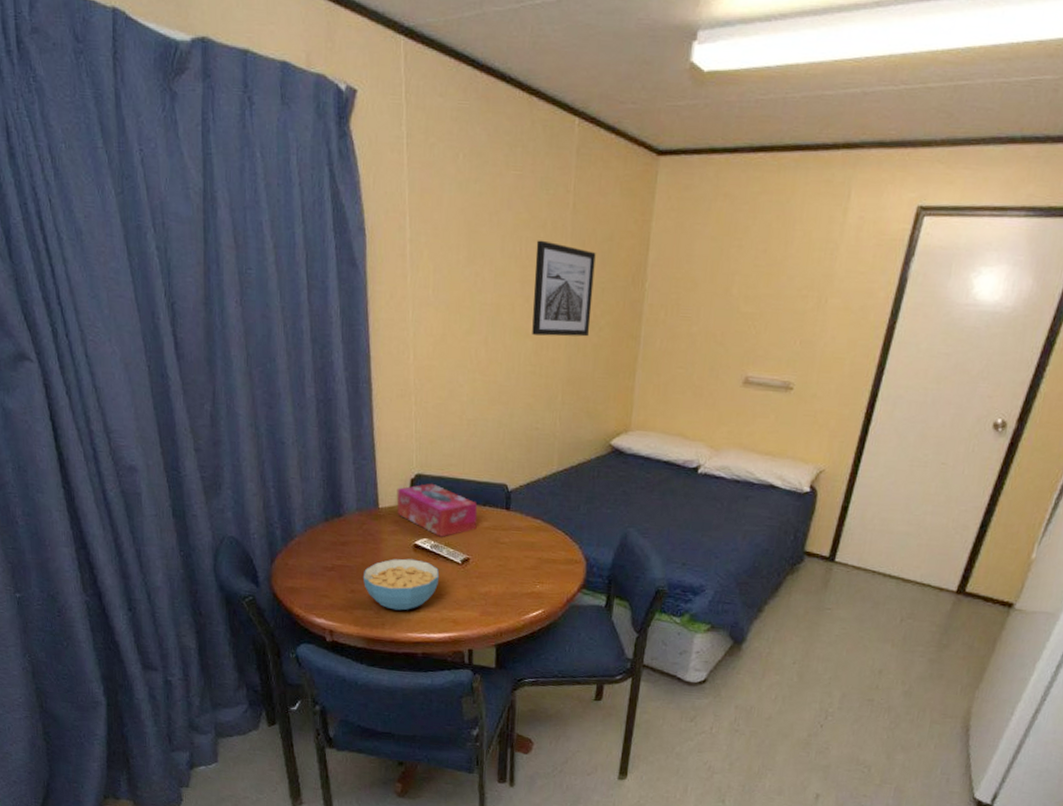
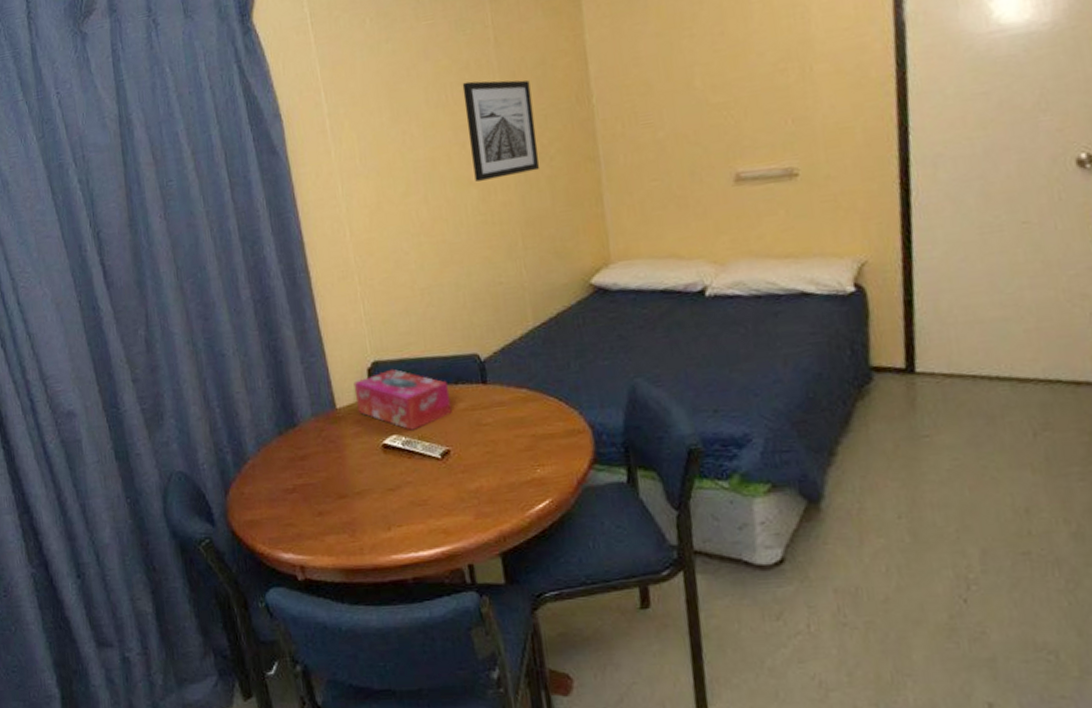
cereal bowl: present [362,558,440,611] -> none [329,462,419,529]

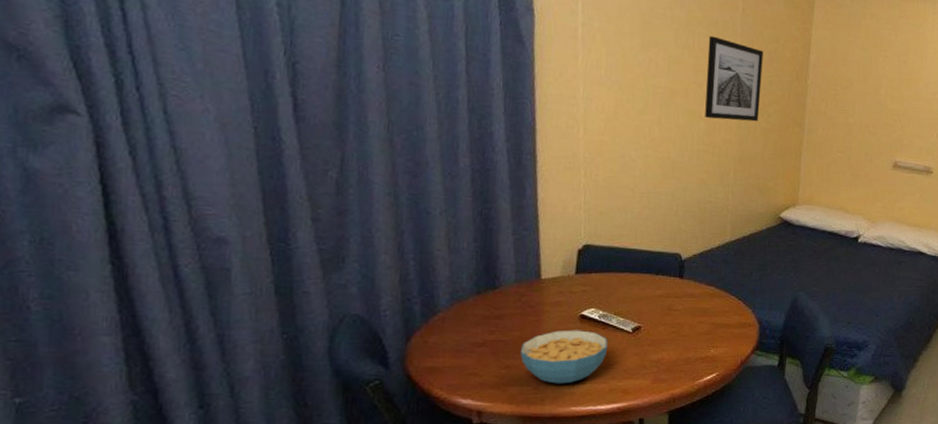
cereal bowl: none [329,462,419,529] -> present [520,330,608,384]
tissue box: present [353,368,452,431] -> none [562,253,650,307]

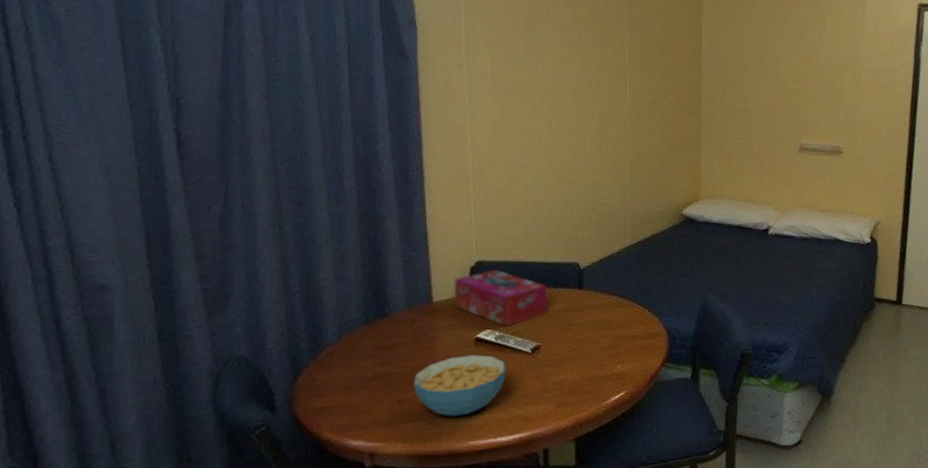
tissue box: none [562,253,650,307] -> present [454,269,548,326]
wall art: present [705,35,764,122] -> none [595,31,653,116]

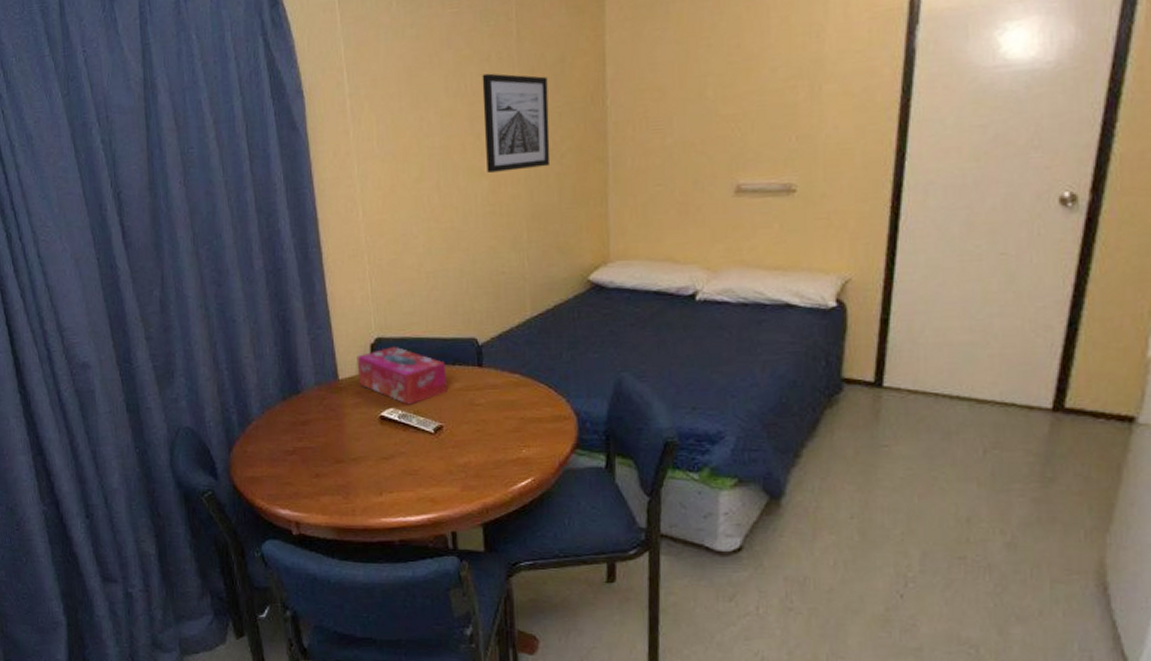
cereal bowl: present [413,354,507,417] -> none [327,433,411,493]
wall art: none [595,31,653,116] -> present [482,73,551,173]

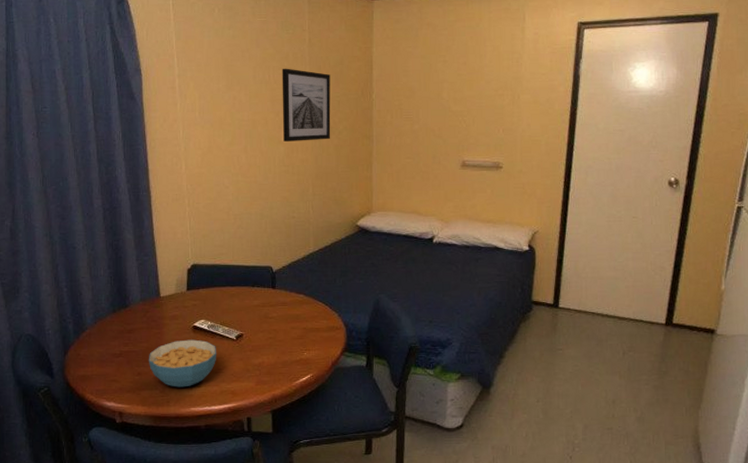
cereal bowl: none [327,433,411,493] -> present [148,339,217,388]
tissue box: present [356,346,448,405] -> none [176,271,248,317]

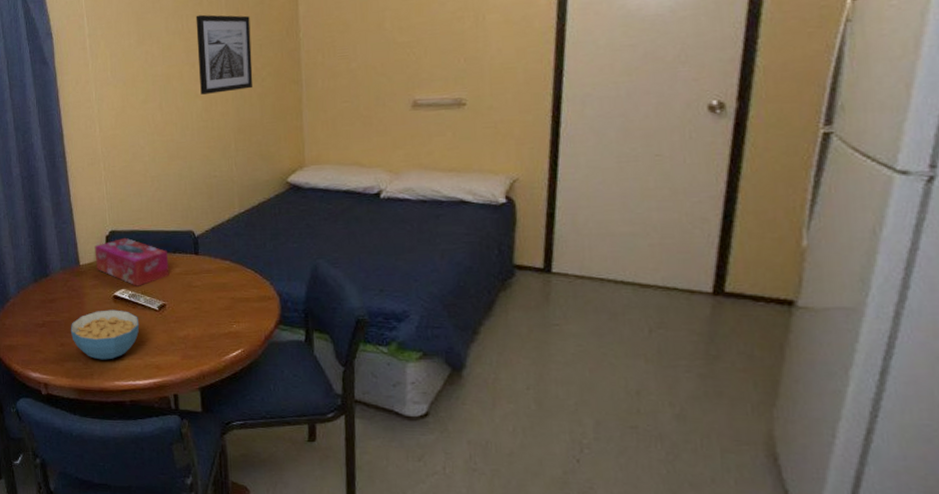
tissue box: none [176,271,248,317] -> present [94,237,170,286]

